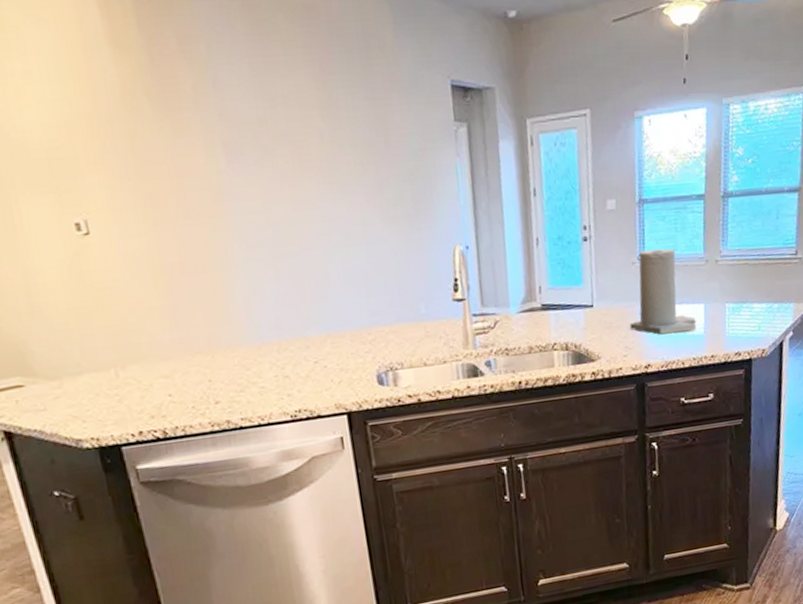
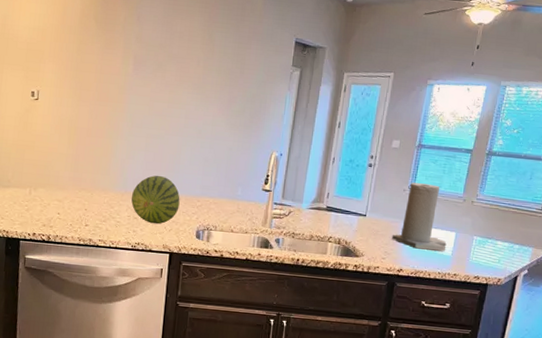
fruit: none [272,309,345,380] -> present [131,175,180,224]

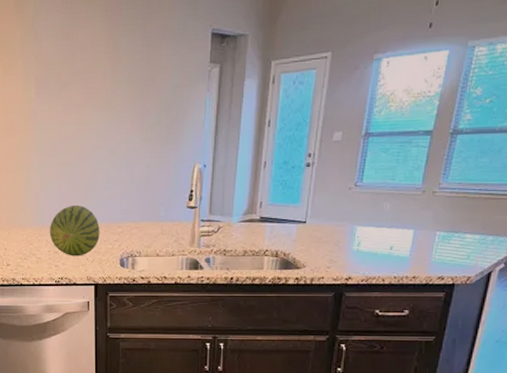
paper towel: present [392,182,447,251] -> none [337,178,403,253]

